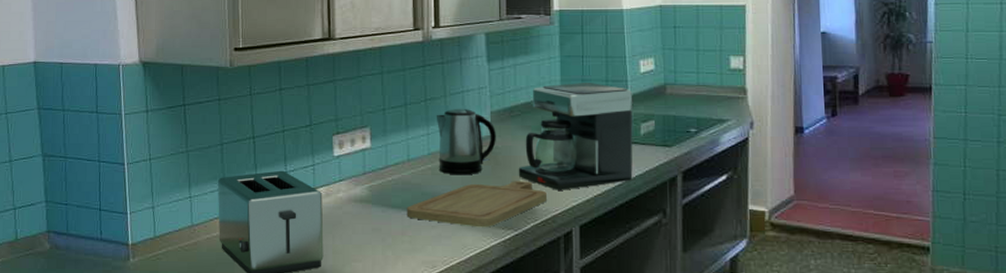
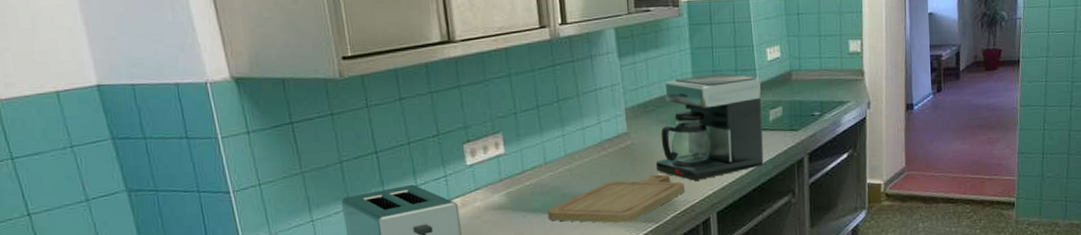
kettle: present [436,108,496,175] -> none [570,106,632,175]

